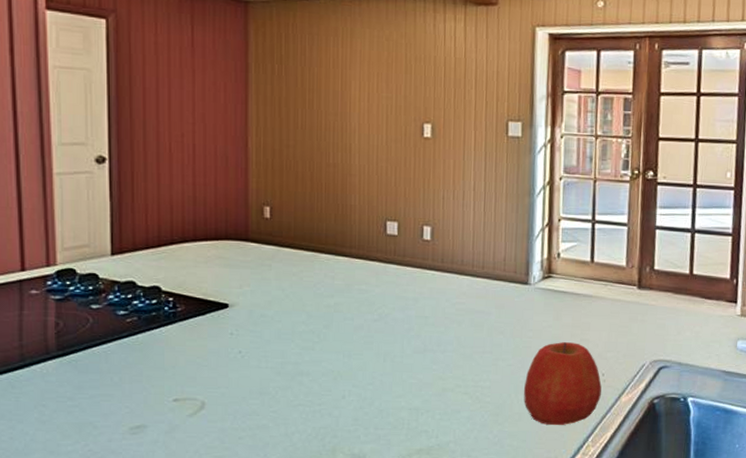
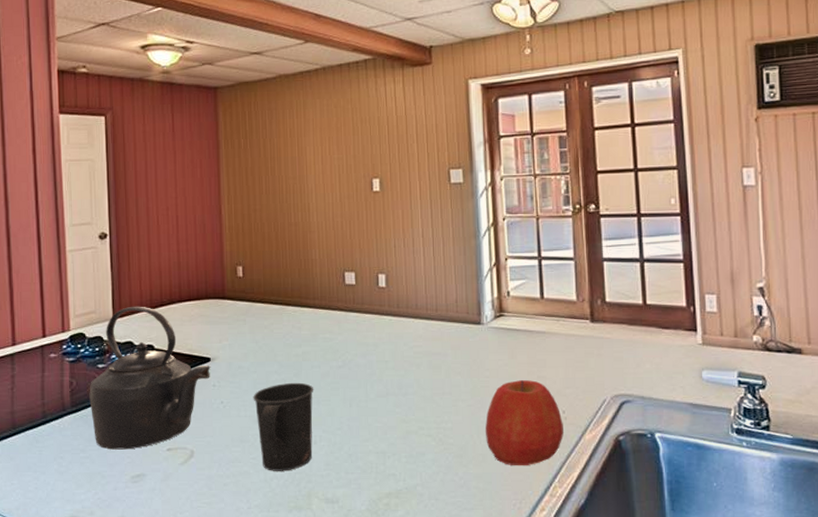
kettle: none [80,242,229,399] -> present [89,306,211,450]
mug: none [276,334,346,426] -> present [253,382,314,471]

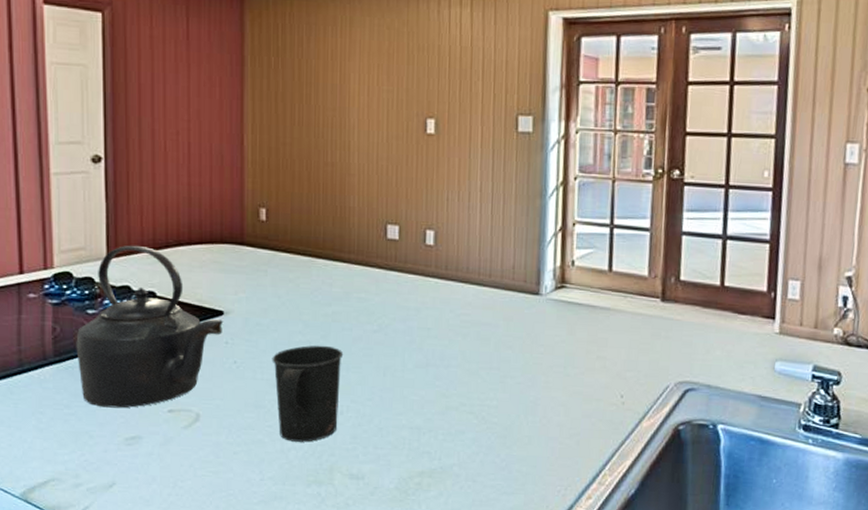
apple: present [486,380,563,465] -> none [534,359,620,451]

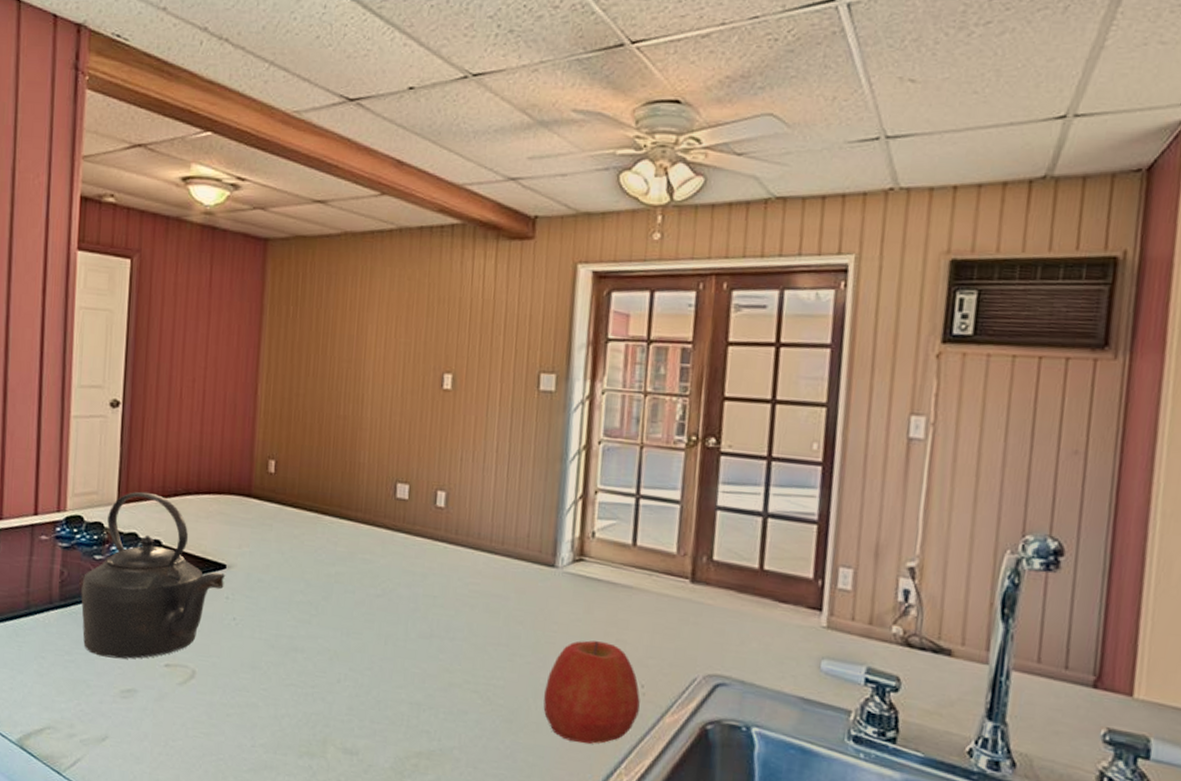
mug: present [272,345,344,442] -> none [271,606,345,710]
apple: none [534,359,620,451] -> present [543,640,640,744]

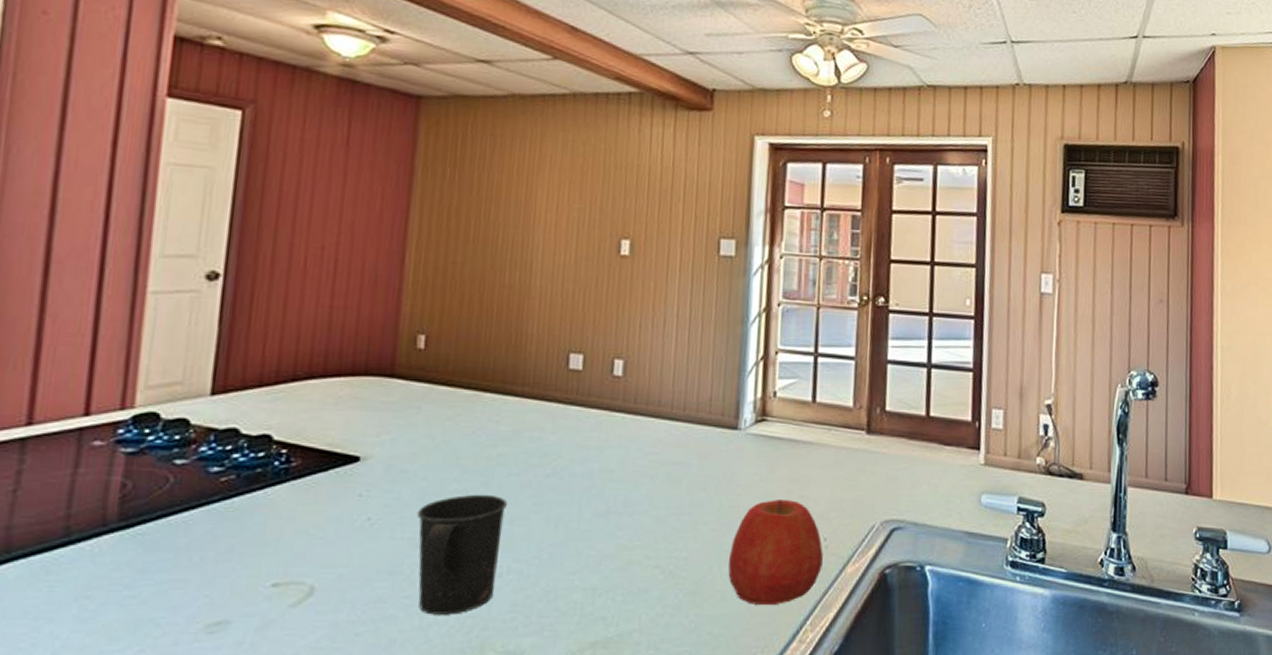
kettle: present [81,491,226,659] -> none [151,378,359,585]
mug: none [271,606,345,710] -> present [417,494,508,615]

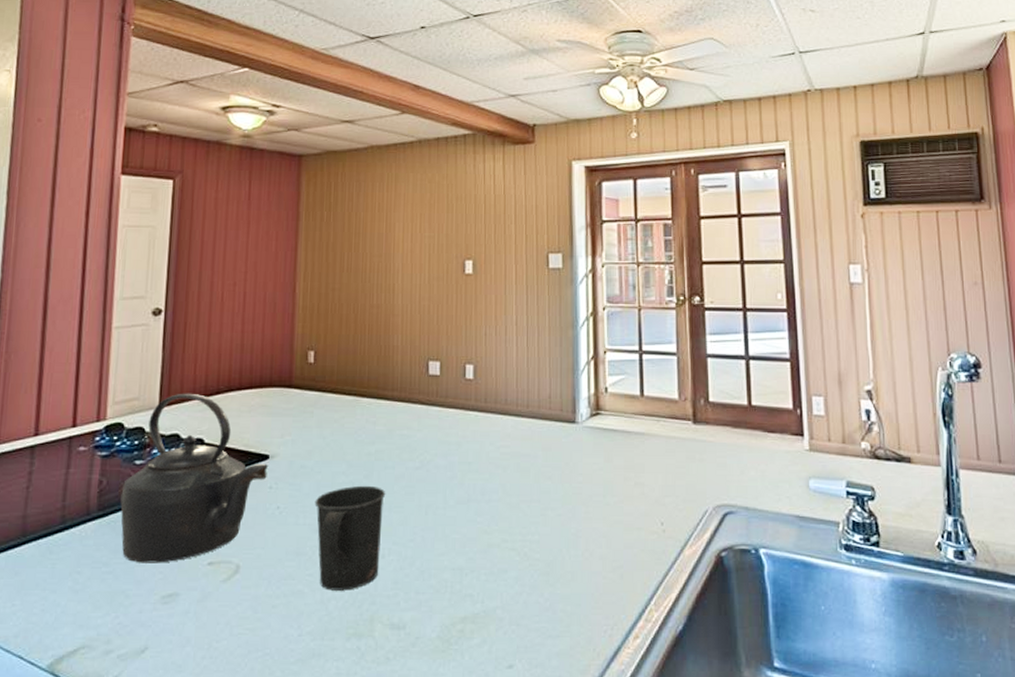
kettle: none [151,378,359,585] -> present [120,393,269,563]
apple: present [728,500,823,605] -> none [576,487,661,585]

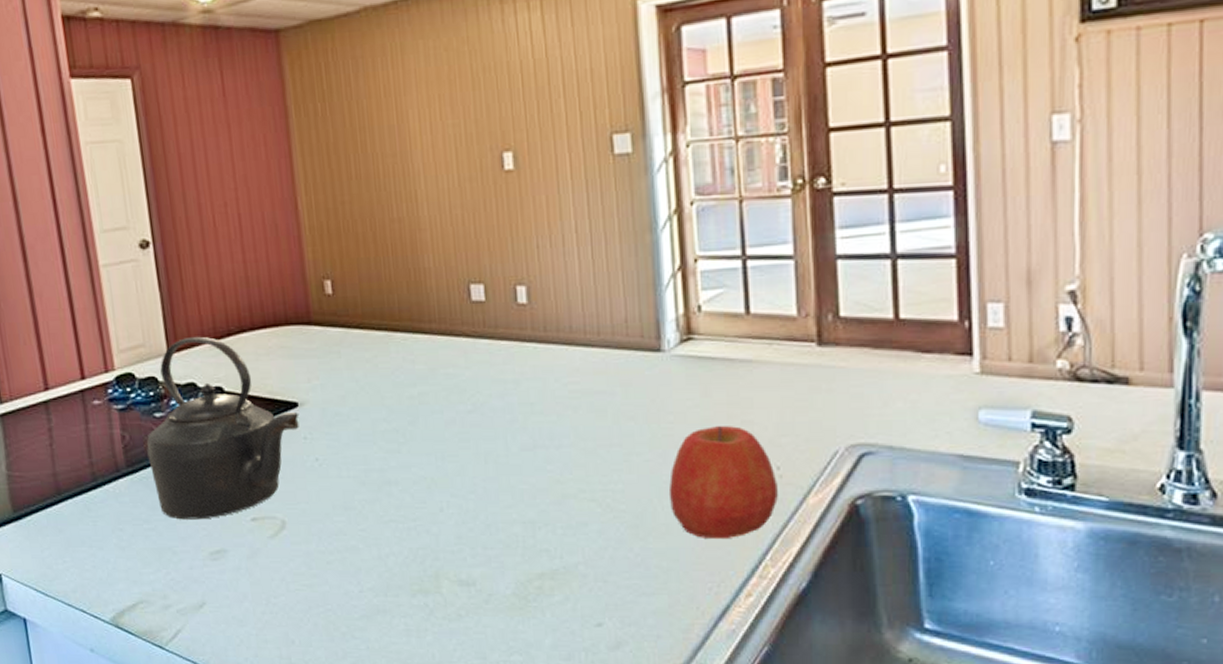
mug: present [314,485,386,591] -> none [356,432,439,546]
apple: none [576,487,661,585] -> present [669,426,778,538]

